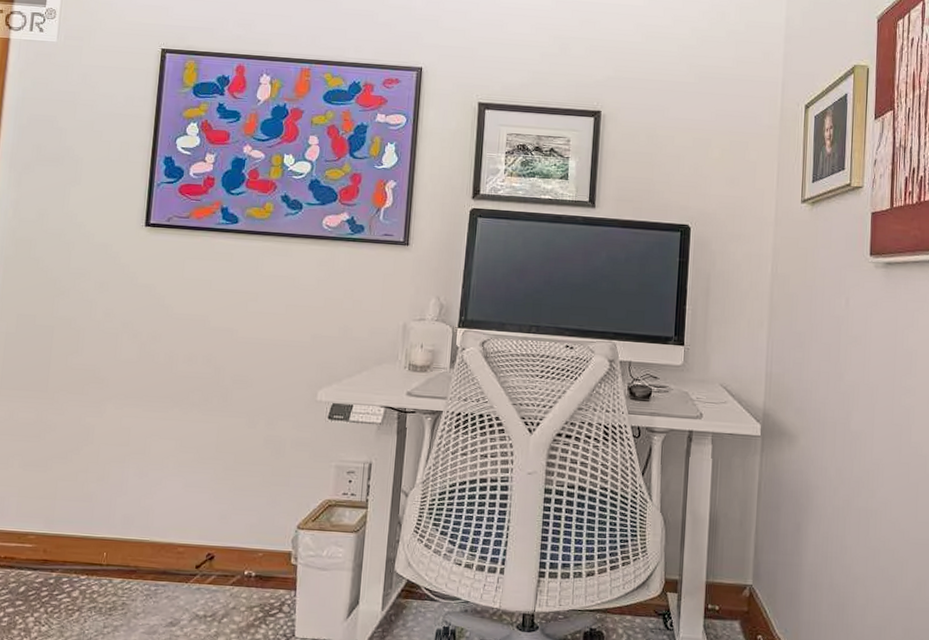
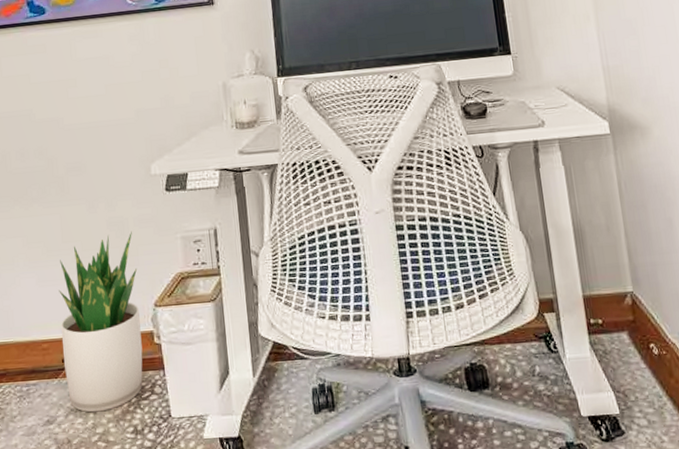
planter: none [196,452,288,622] -> present [59,231,143,413]

